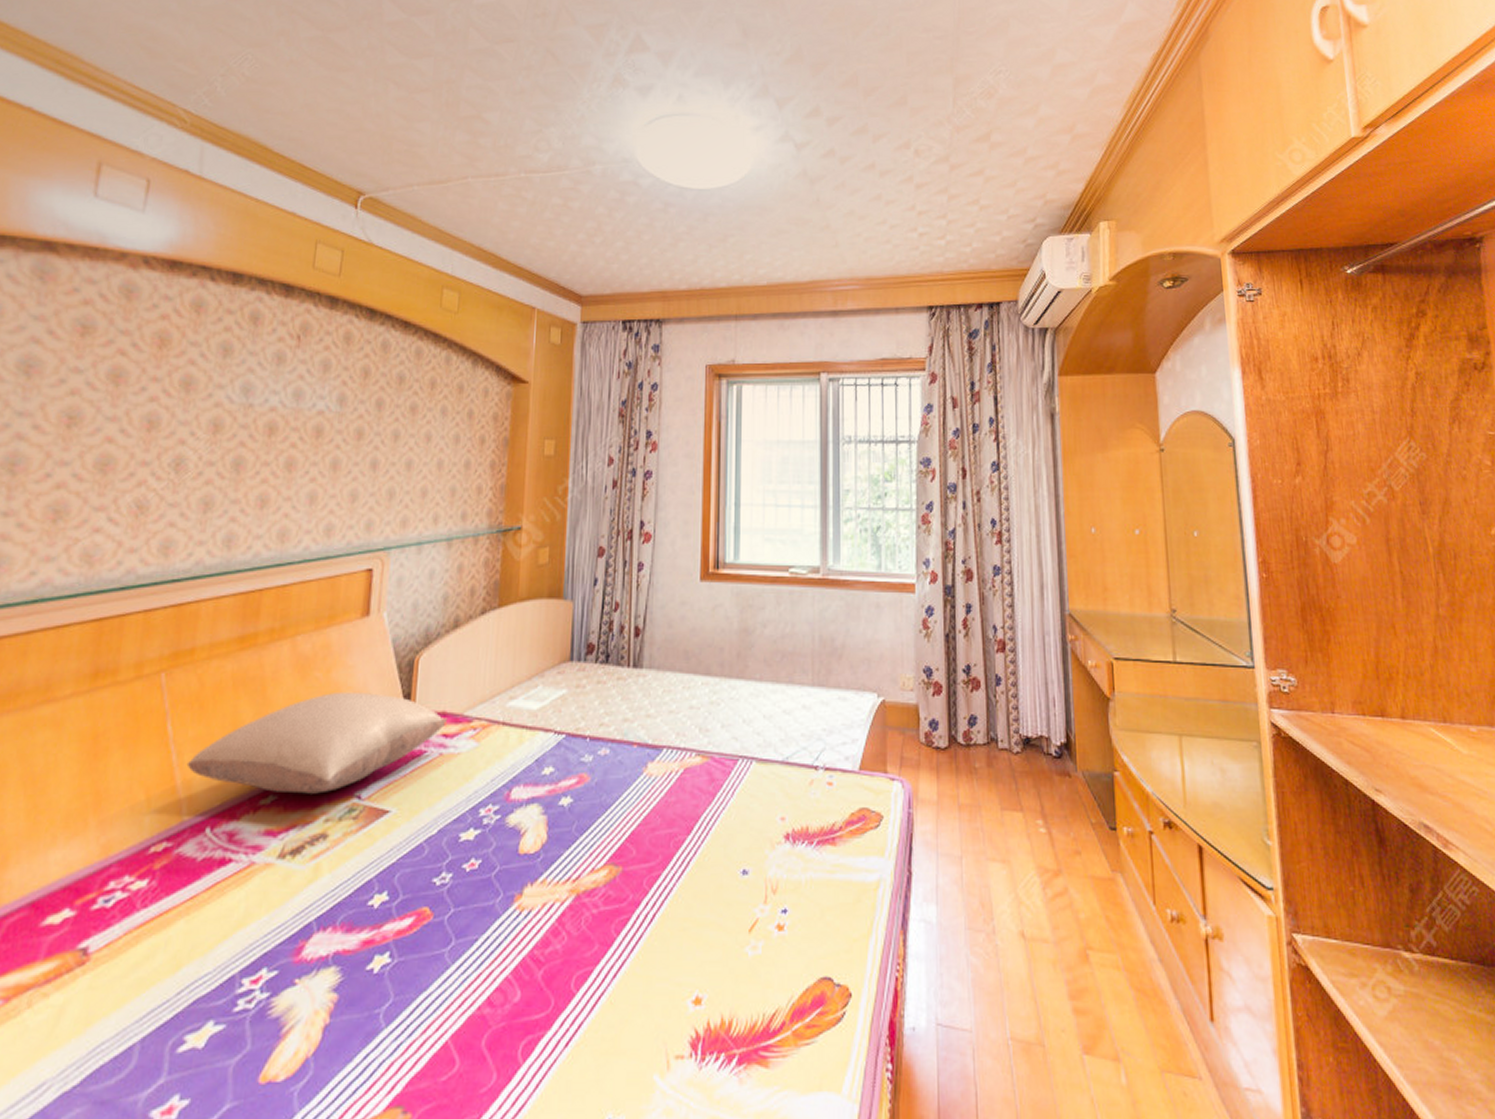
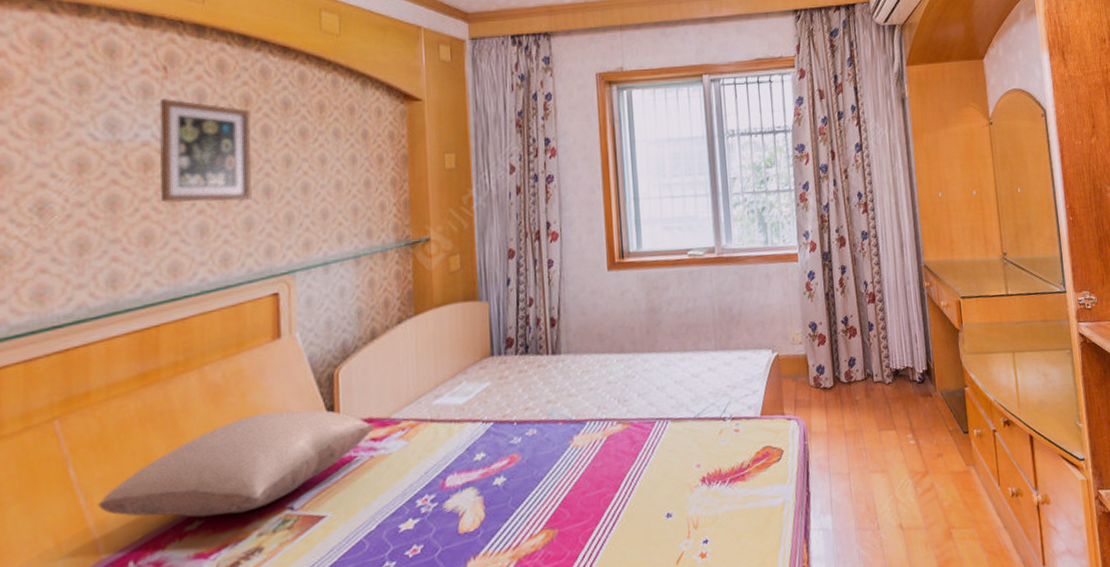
picture frame: none [278,367,368,473] -> present [158,99,253,203]

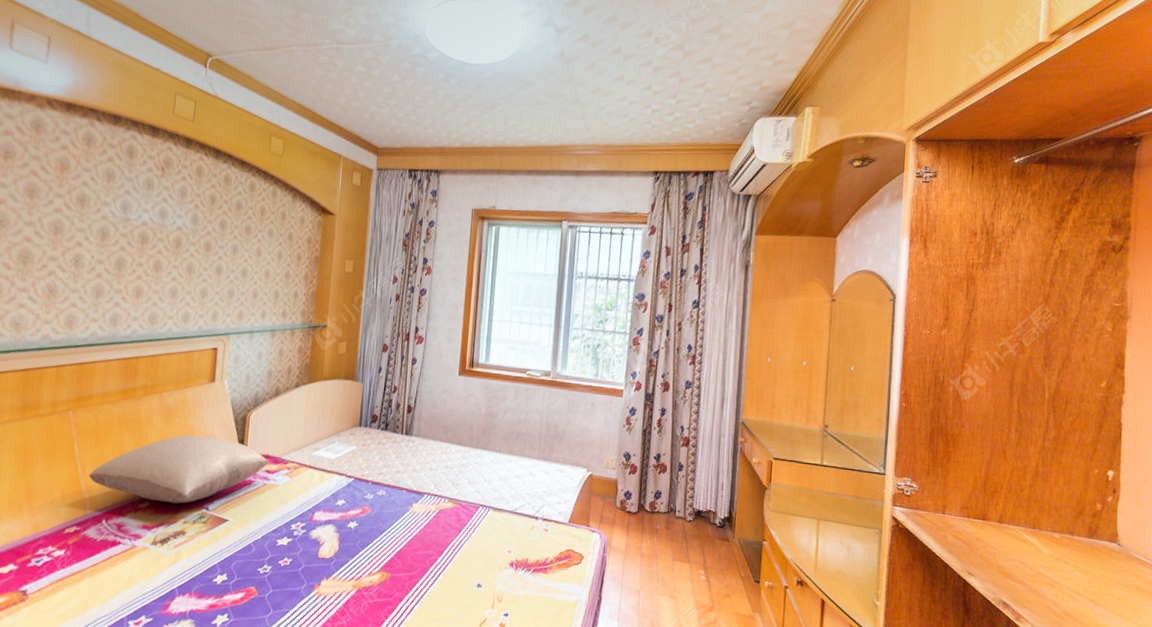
picture frame: present [158,99,253,203] -> none [149,192,215,276]

